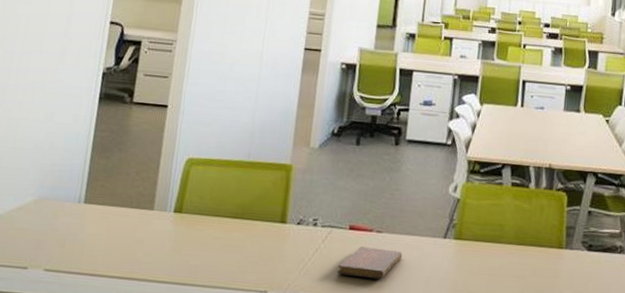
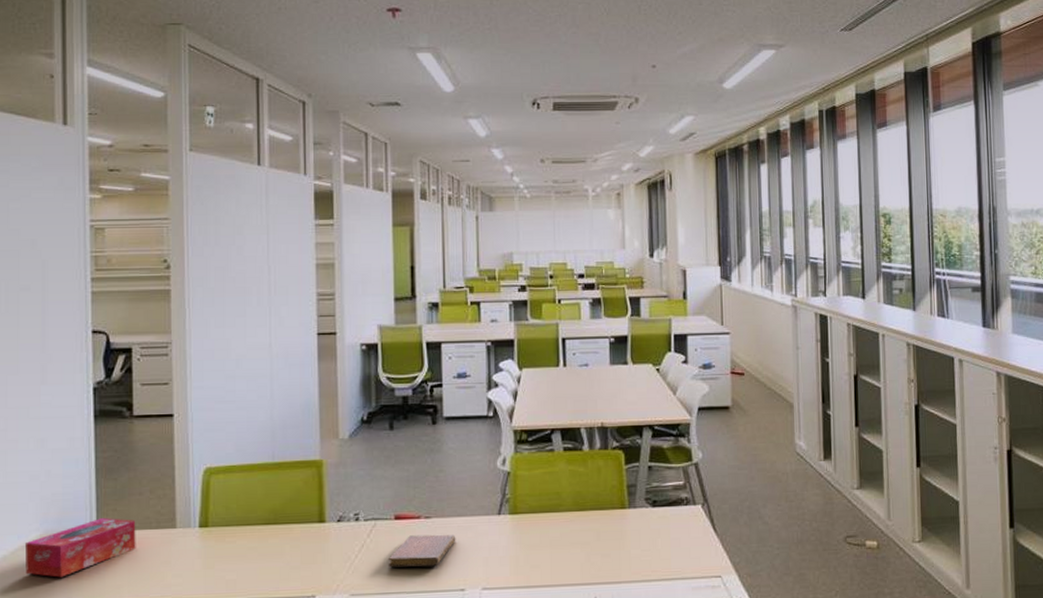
tissue box: none [16,192,120,242] -> present [25,518,136,578]

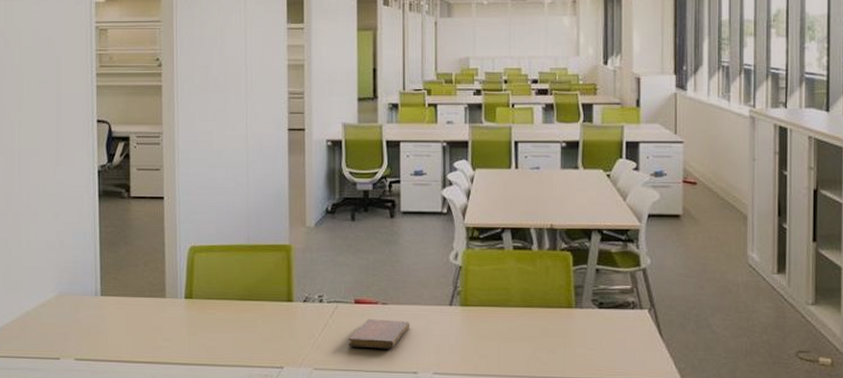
tissue box: present [25,518,136,578] -> none [44,285,133,334]

